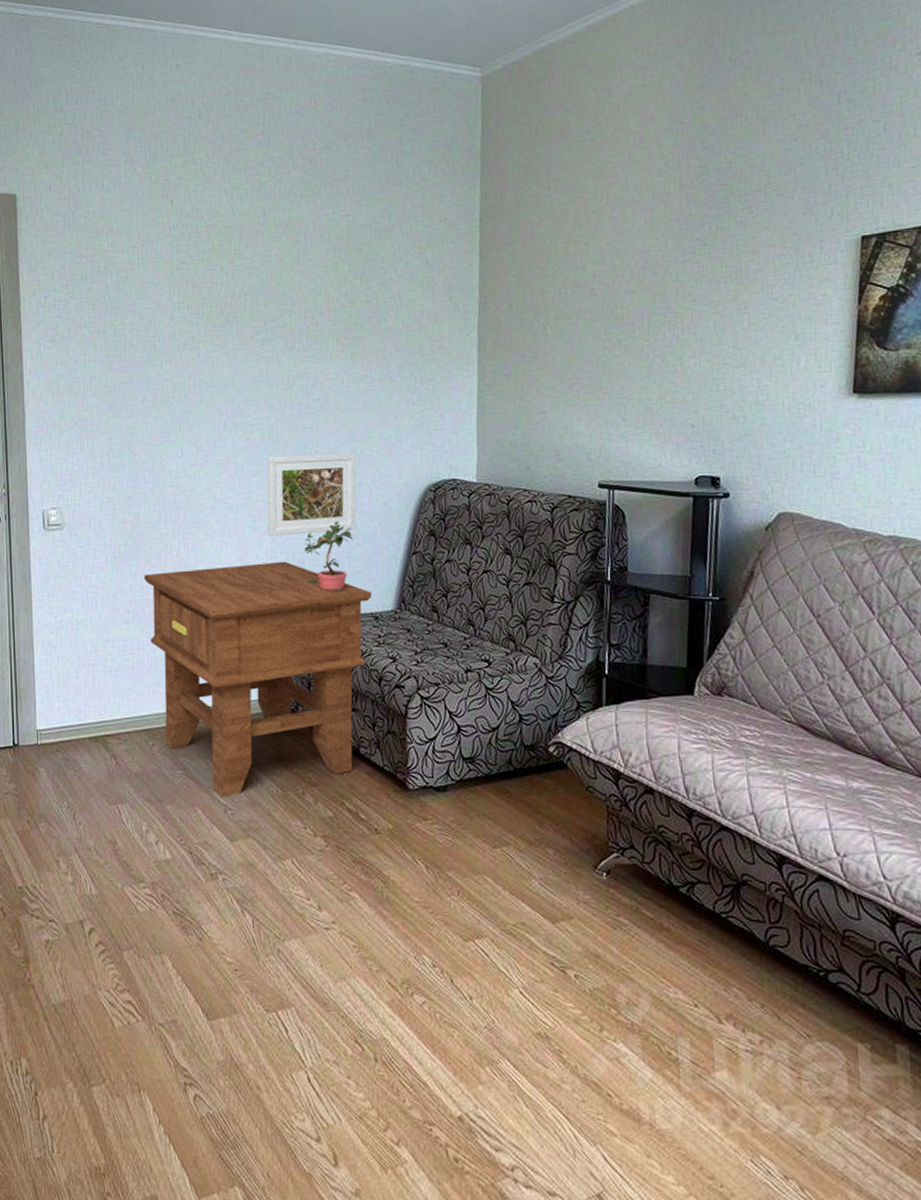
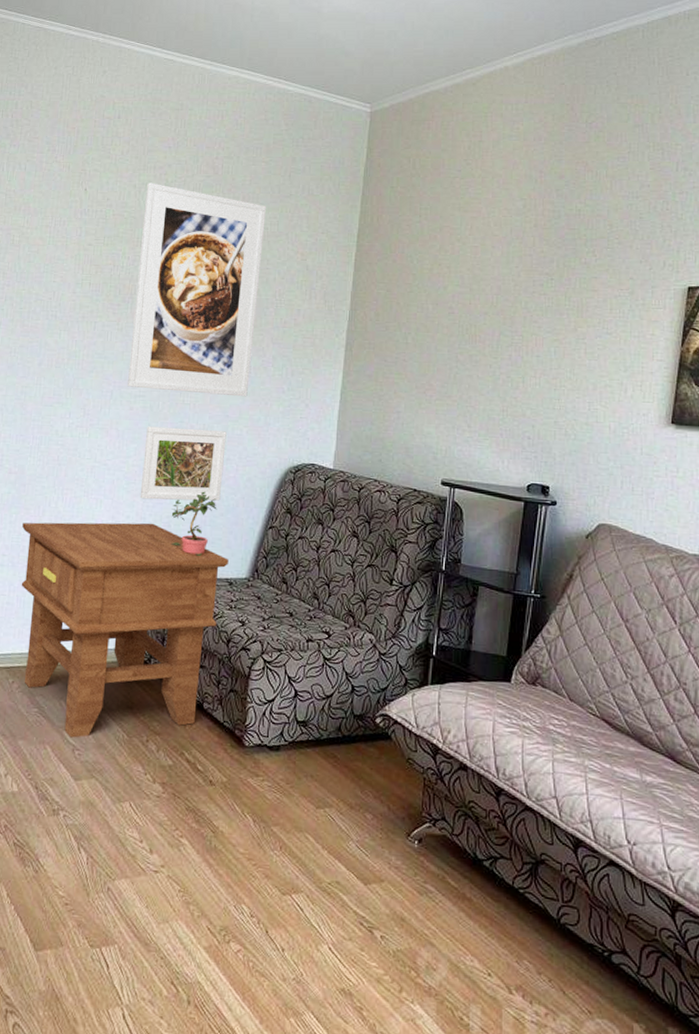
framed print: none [239,185,375,416] -> present [128,182,266,397]

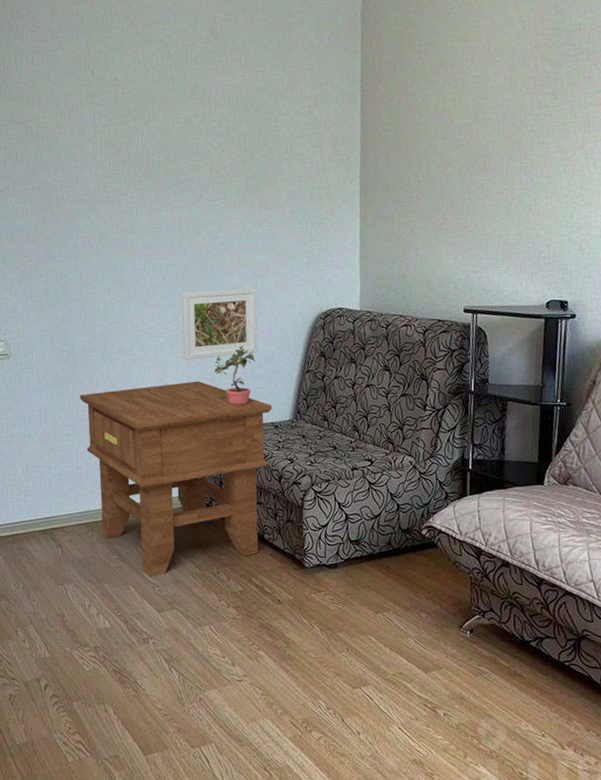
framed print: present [128,182,266,397] -> none [151,56,272,258]

